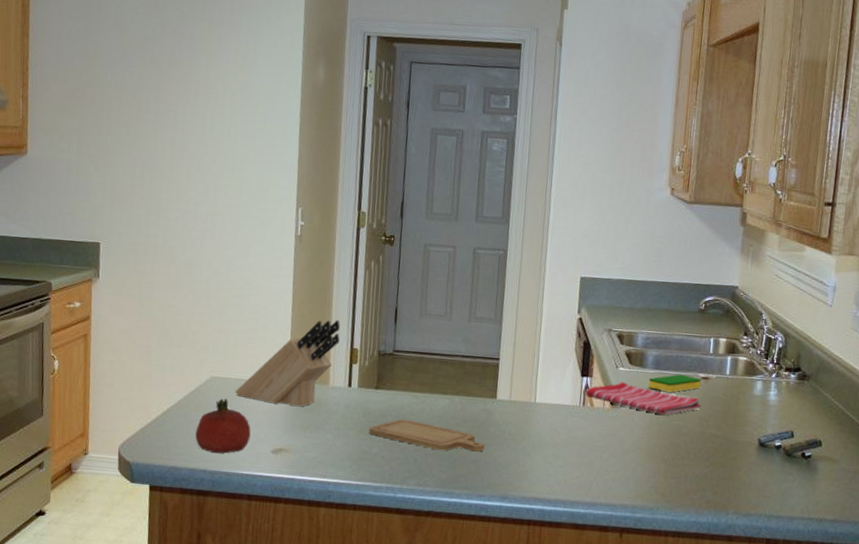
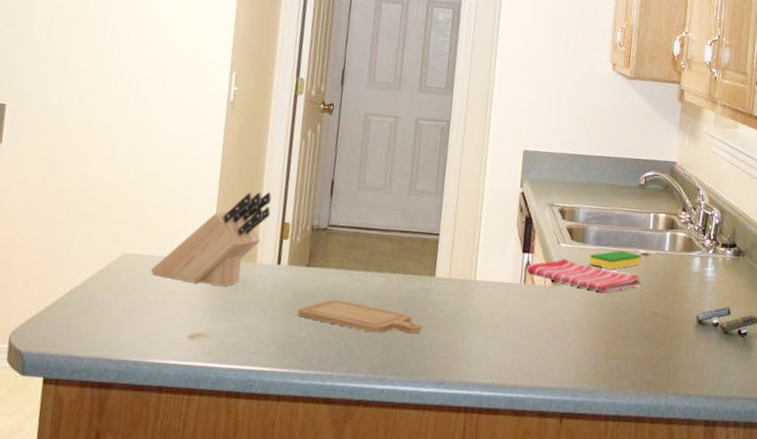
fruit: present [195,398,251,454] -> none [101,277,166,340]

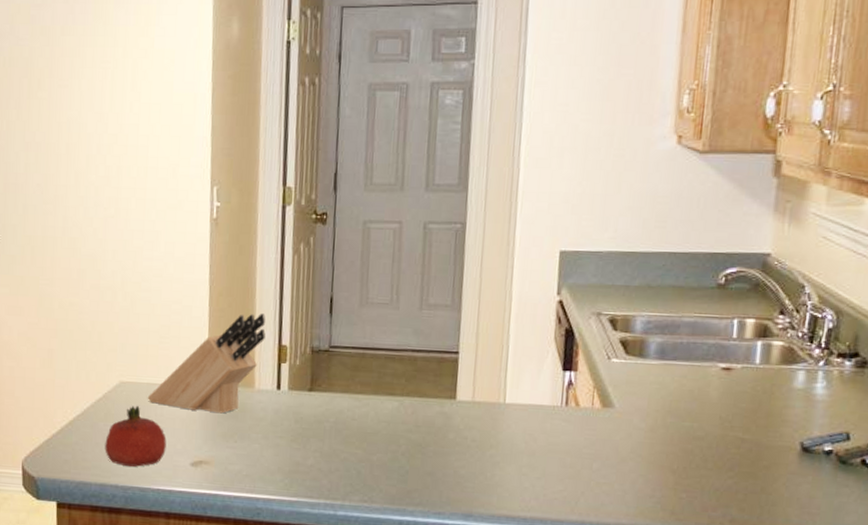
fruit: none [101,277,166,340] -> present [105,405,167,467]
chopping board: present [297,299,422,334] -> none [302,425,444,462]
dish towel: present [526,258,642,293] -> none [568,375,722,415]
dish sponge: present [589,250,641,269] -> none [650,364,722,388]

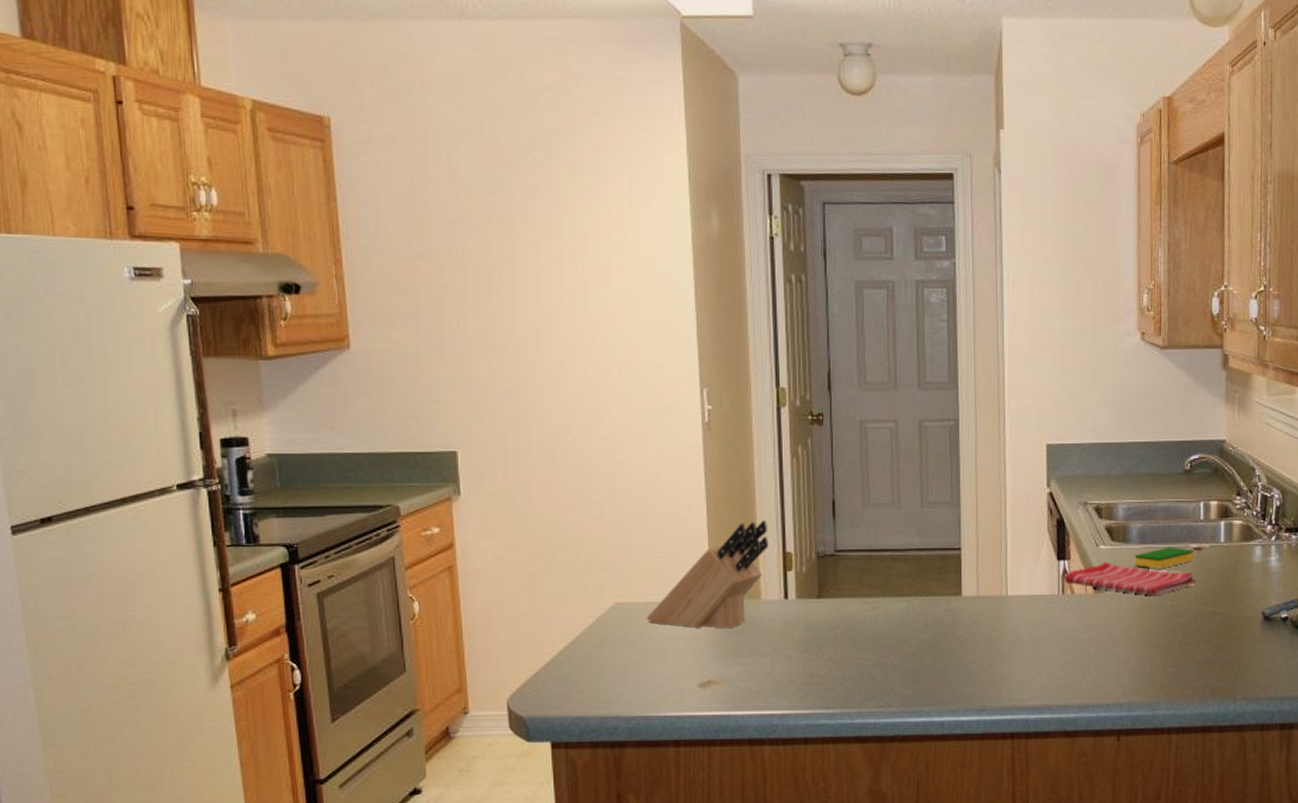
fruit: present [105,405,167,467] -> none [602,627,671,694]
dish towel: none [568,375,722,415] -> present [1063,561,1196,595]
dish sponge: none [650,364,722,388] -> present [1134,547,1193,569]

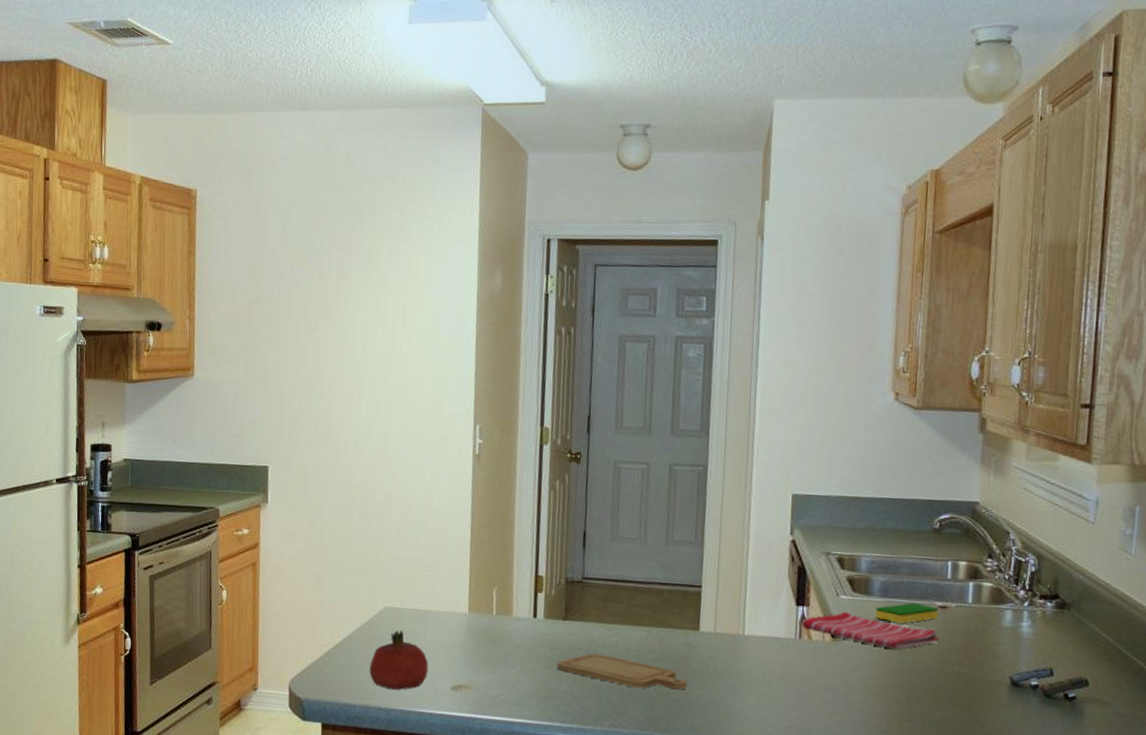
fruit: none [602,627,671,694] -> present [369,630,429,690]
knife block: present [646,520,769,629] -> none [411,545,523,640]
chopping board: none [814,630,954,663] -> present [557,653,688,690]

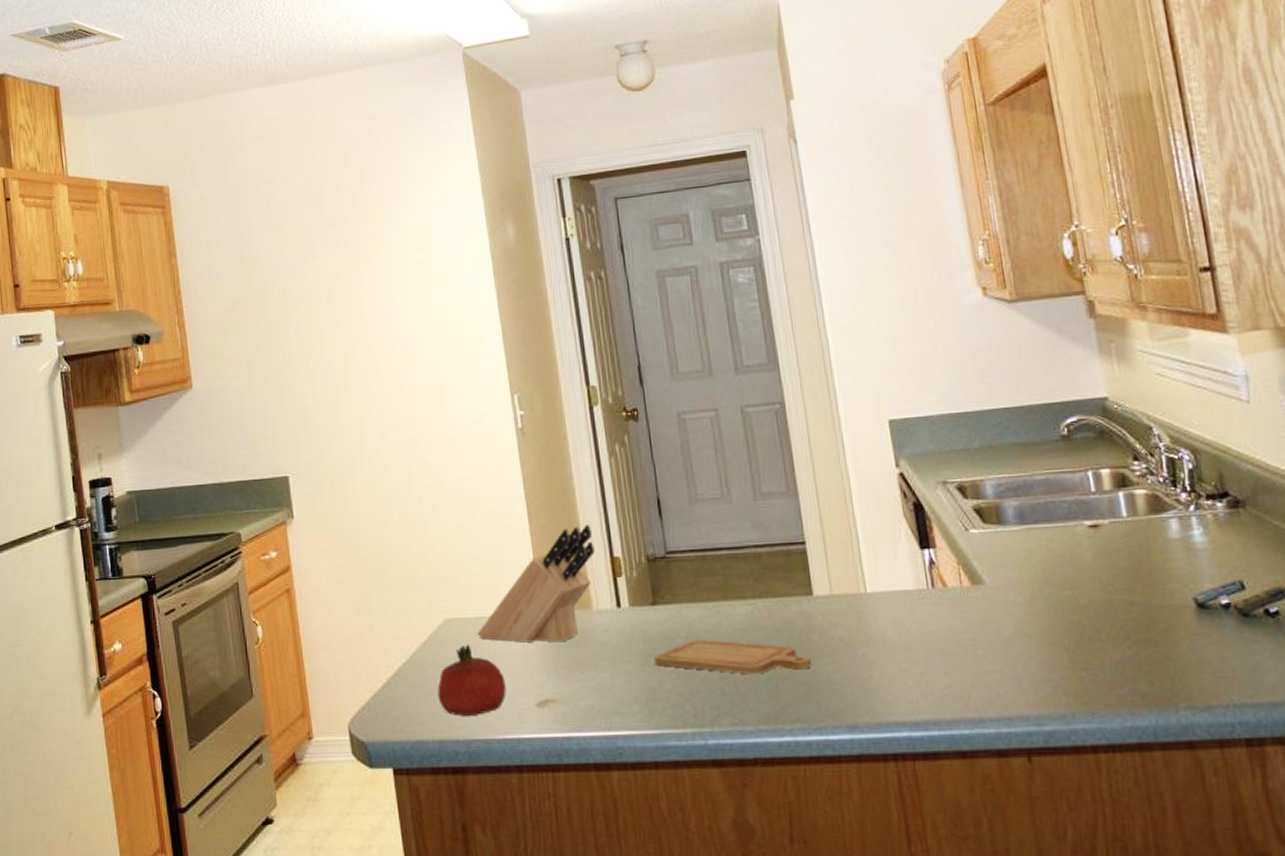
knife block: none [411,545,523,640] -> present [477,525,595,643]
dish towel: present [801,611,940,649] -> none [931,547,1099,584]
dish sponge: present [875,602,938,624] -> none [1014,525,1091,553]

